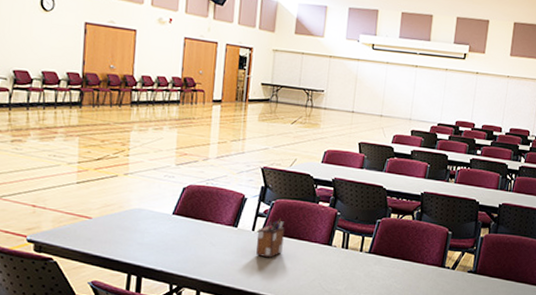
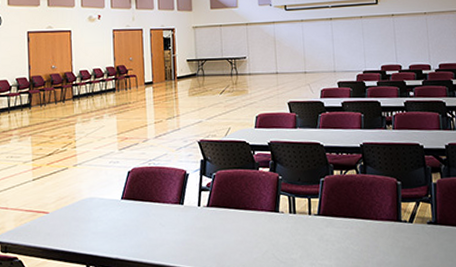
desk organizer: present [256,217,285,258] -> none [203,189,231,233]

